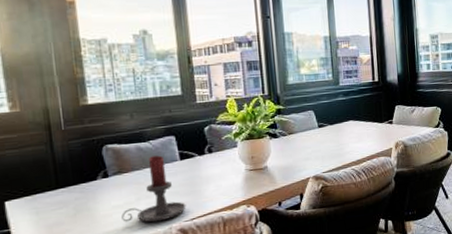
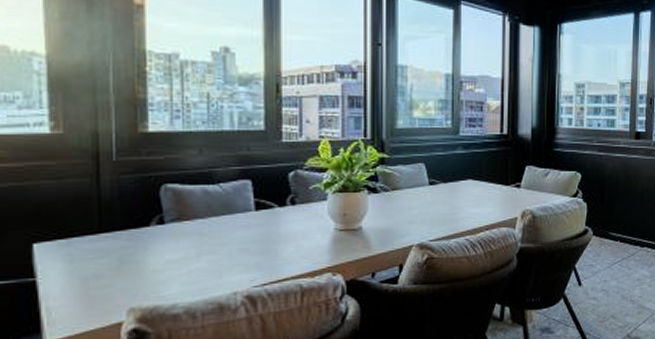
candle holder: present [121,155,186,223] -> none [176,202,257,285]

